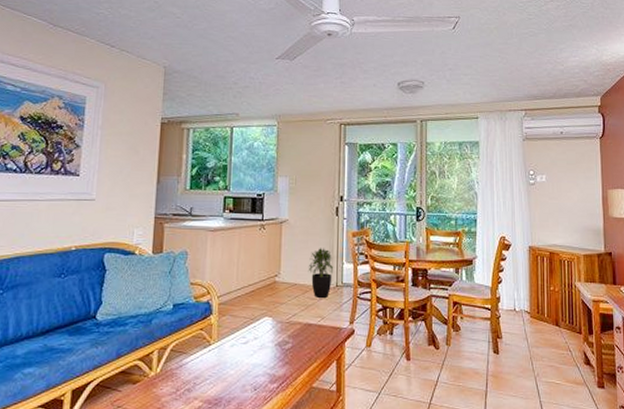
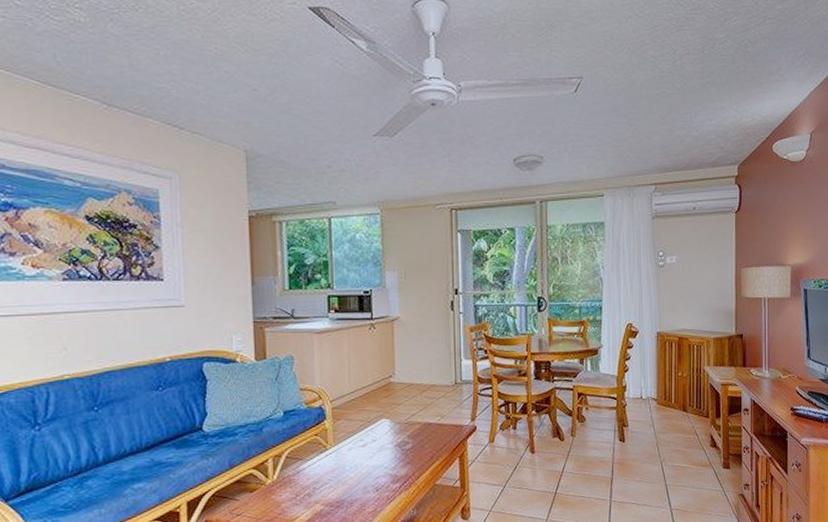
potted plant: present [308,248,334,298] -> none [424,345,452,396]

